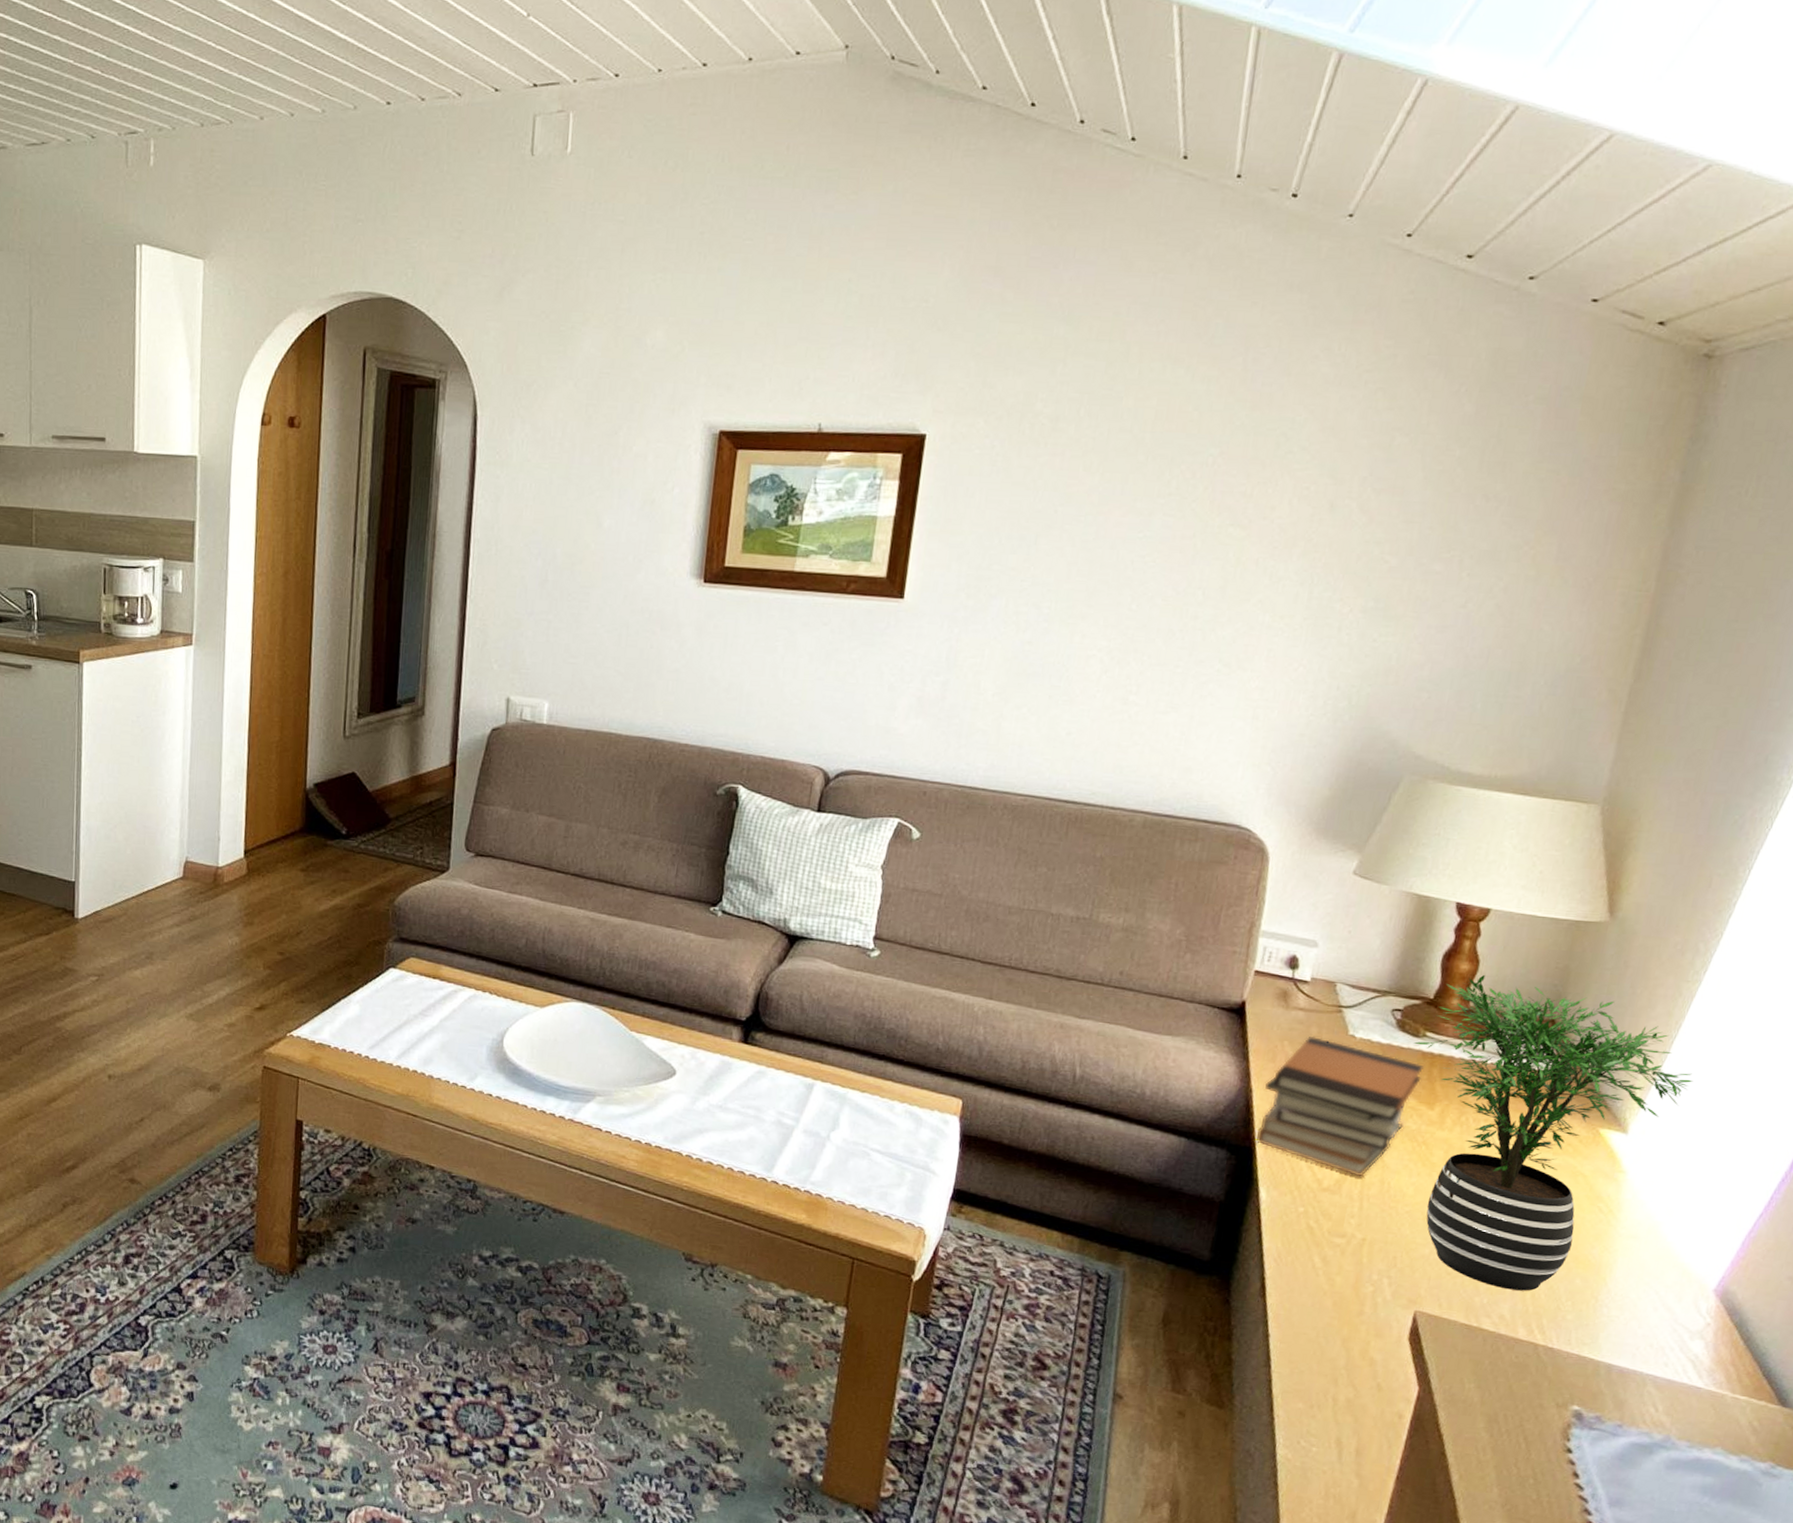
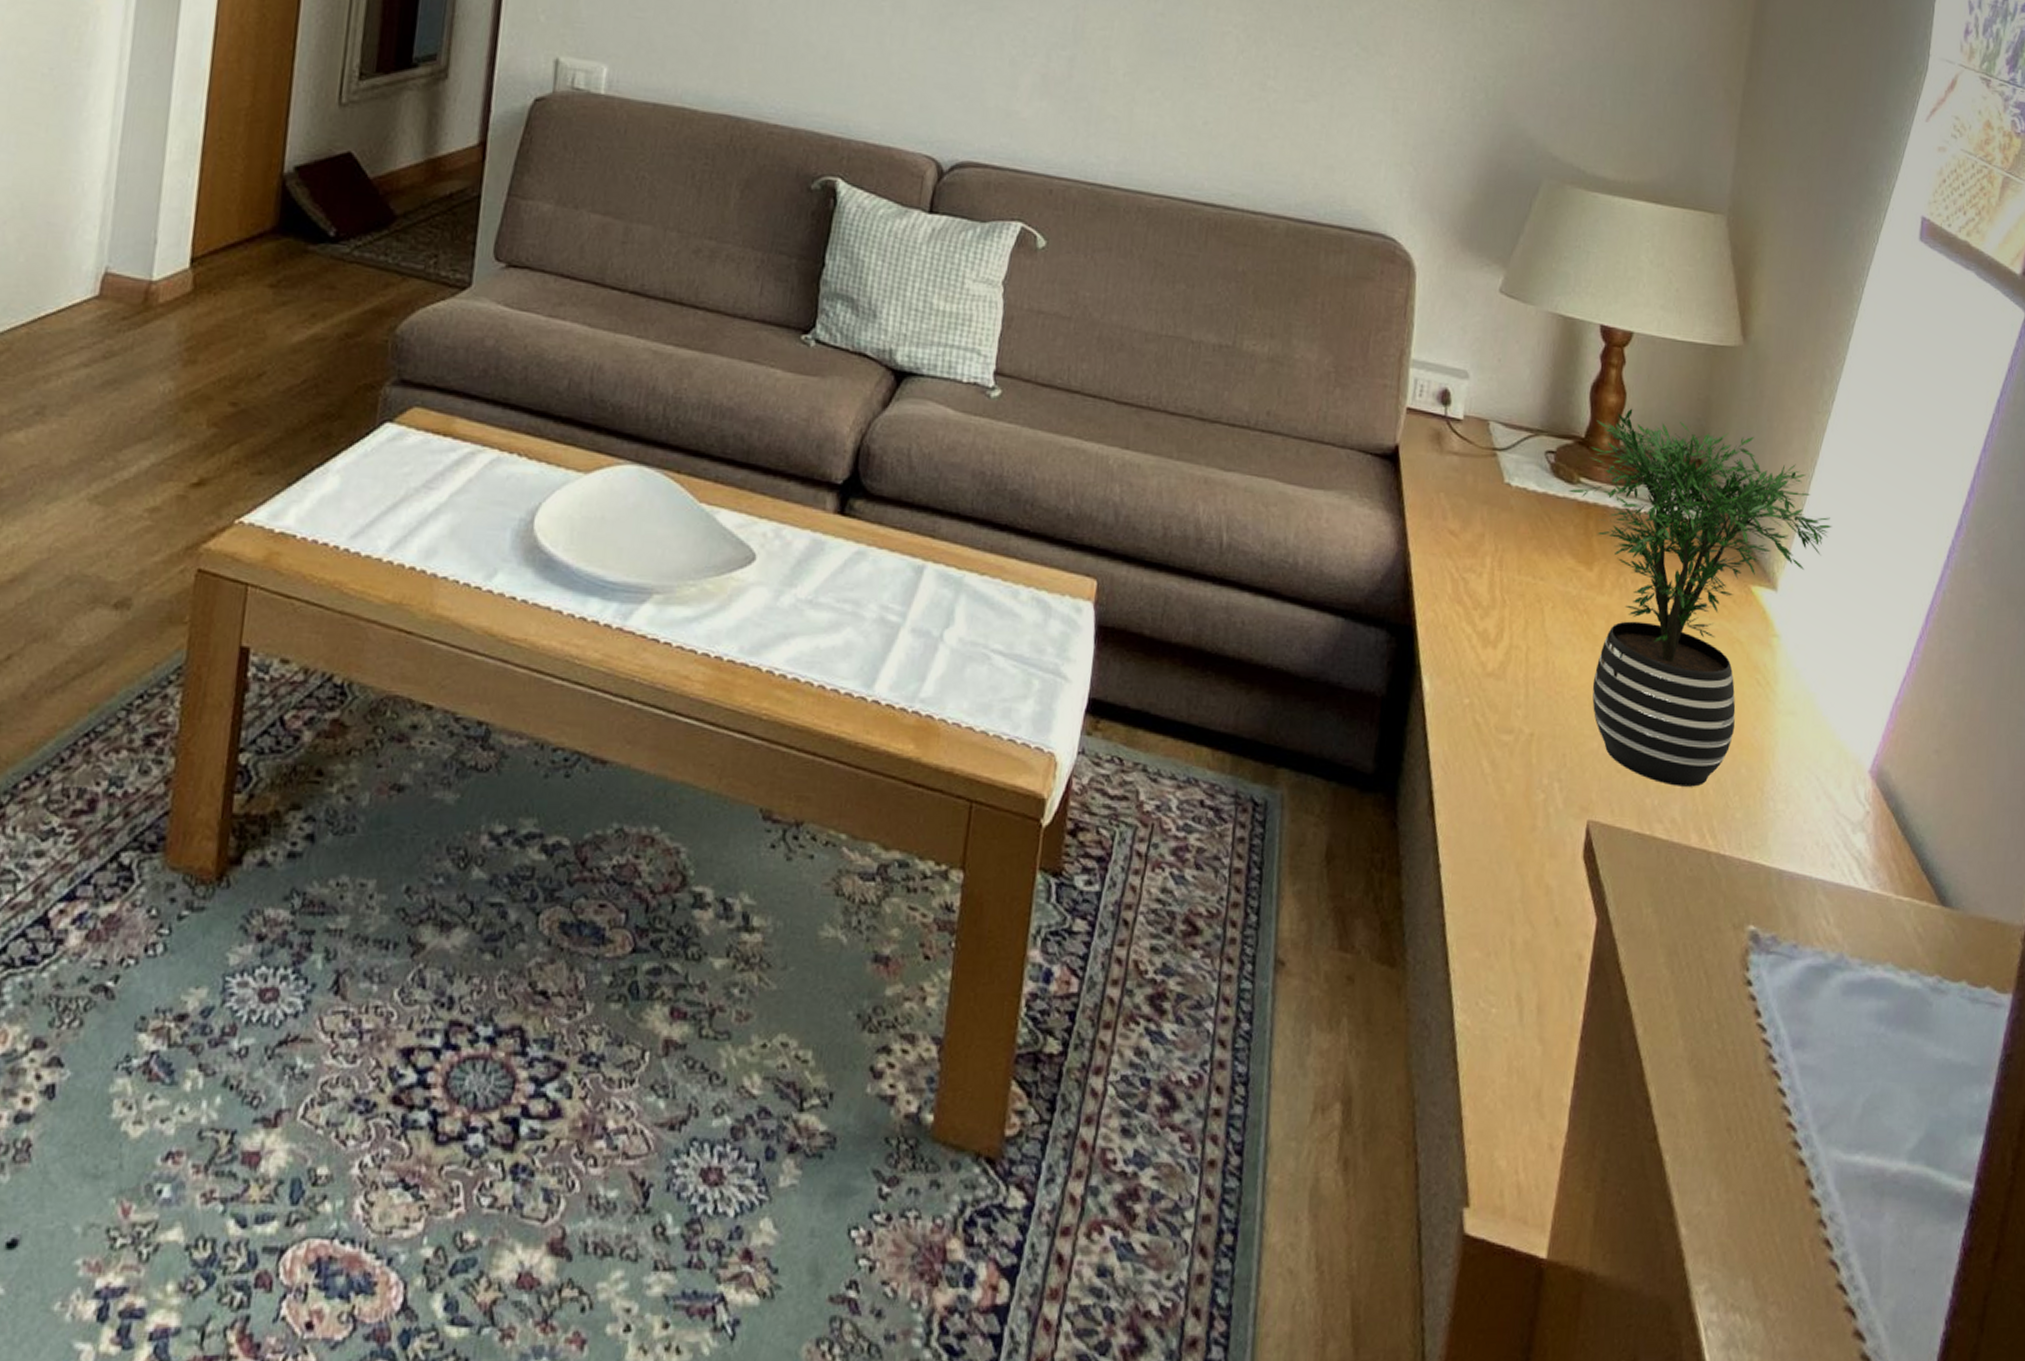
book stack: present [1255,1036,1425,1177] -> none [1415,485,1581,657]

